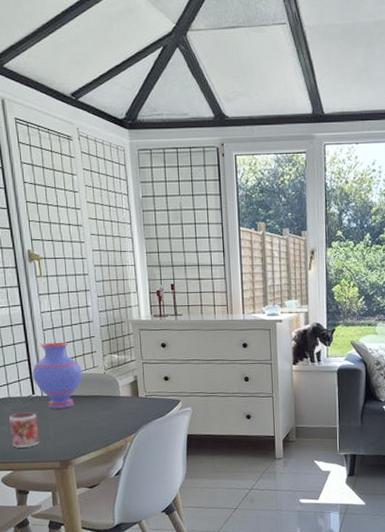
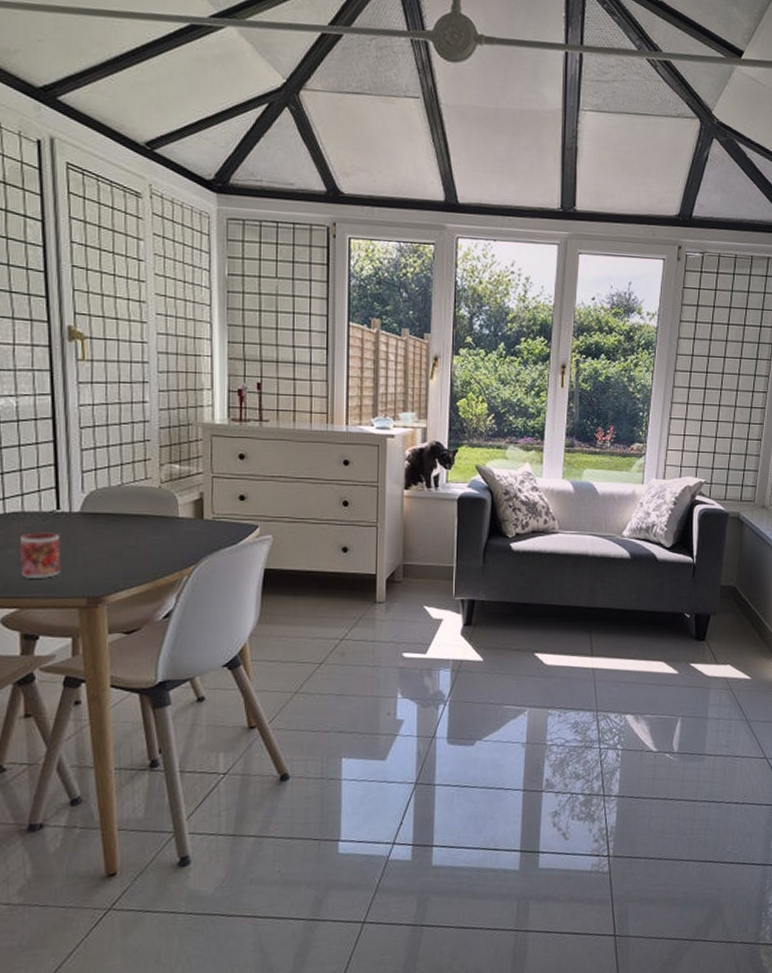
vase: present [32,342,83,409] -> none [58,444,130,529]

